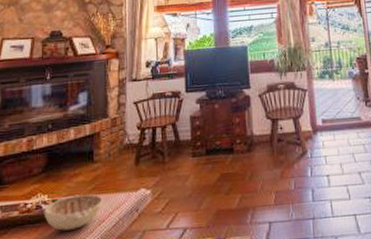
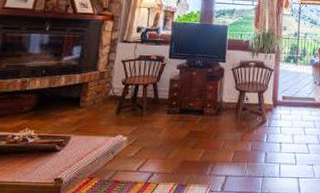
decorative bowl: present [44,194,103,231] -> none [29,133,84,163]

